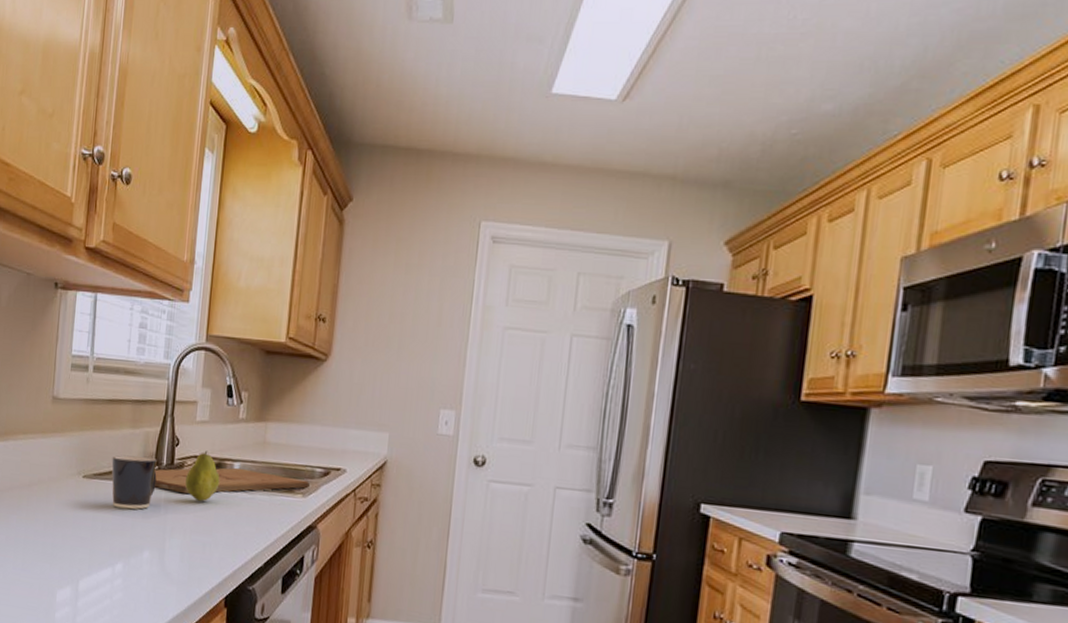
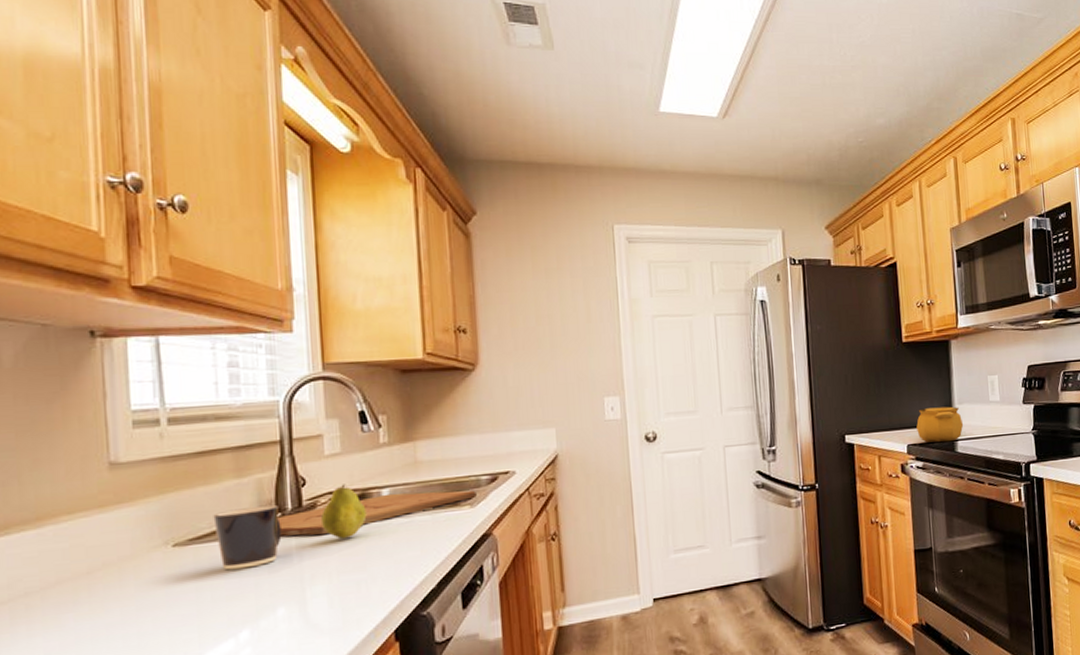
cooking pot: none [797,490,867,542] -> present [916,406,964,443]

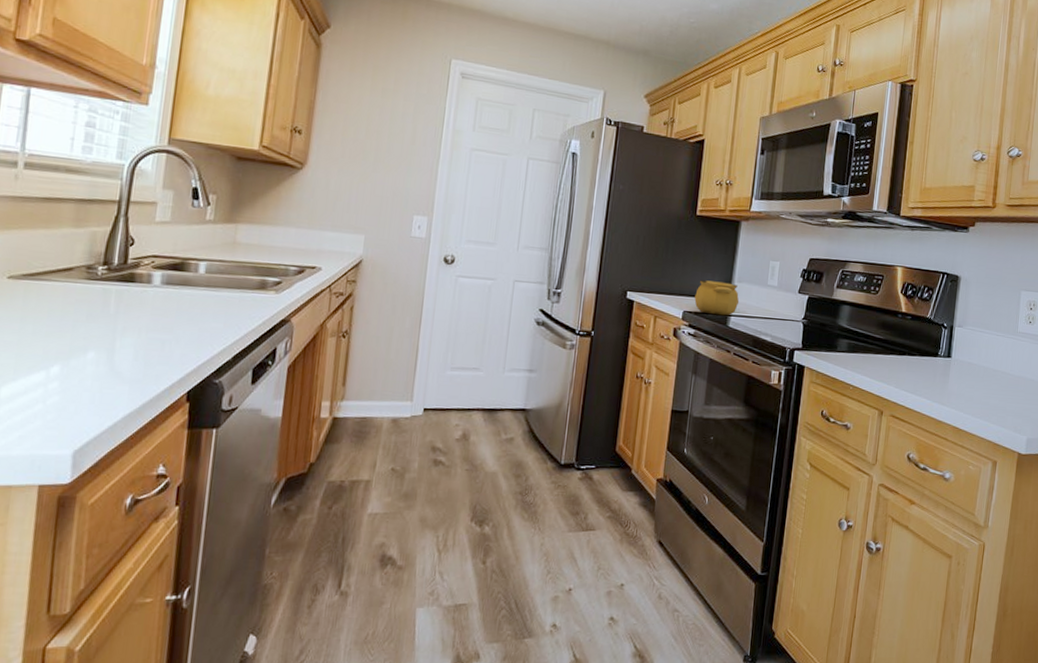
mug: present [213,504,282,571] -> none [47,255,106,310]
cutting board: present [277,490,477,537] -> none [103,266,283,294]
fruit: present [321,484,367,540] -> none [141,250,183,301]

